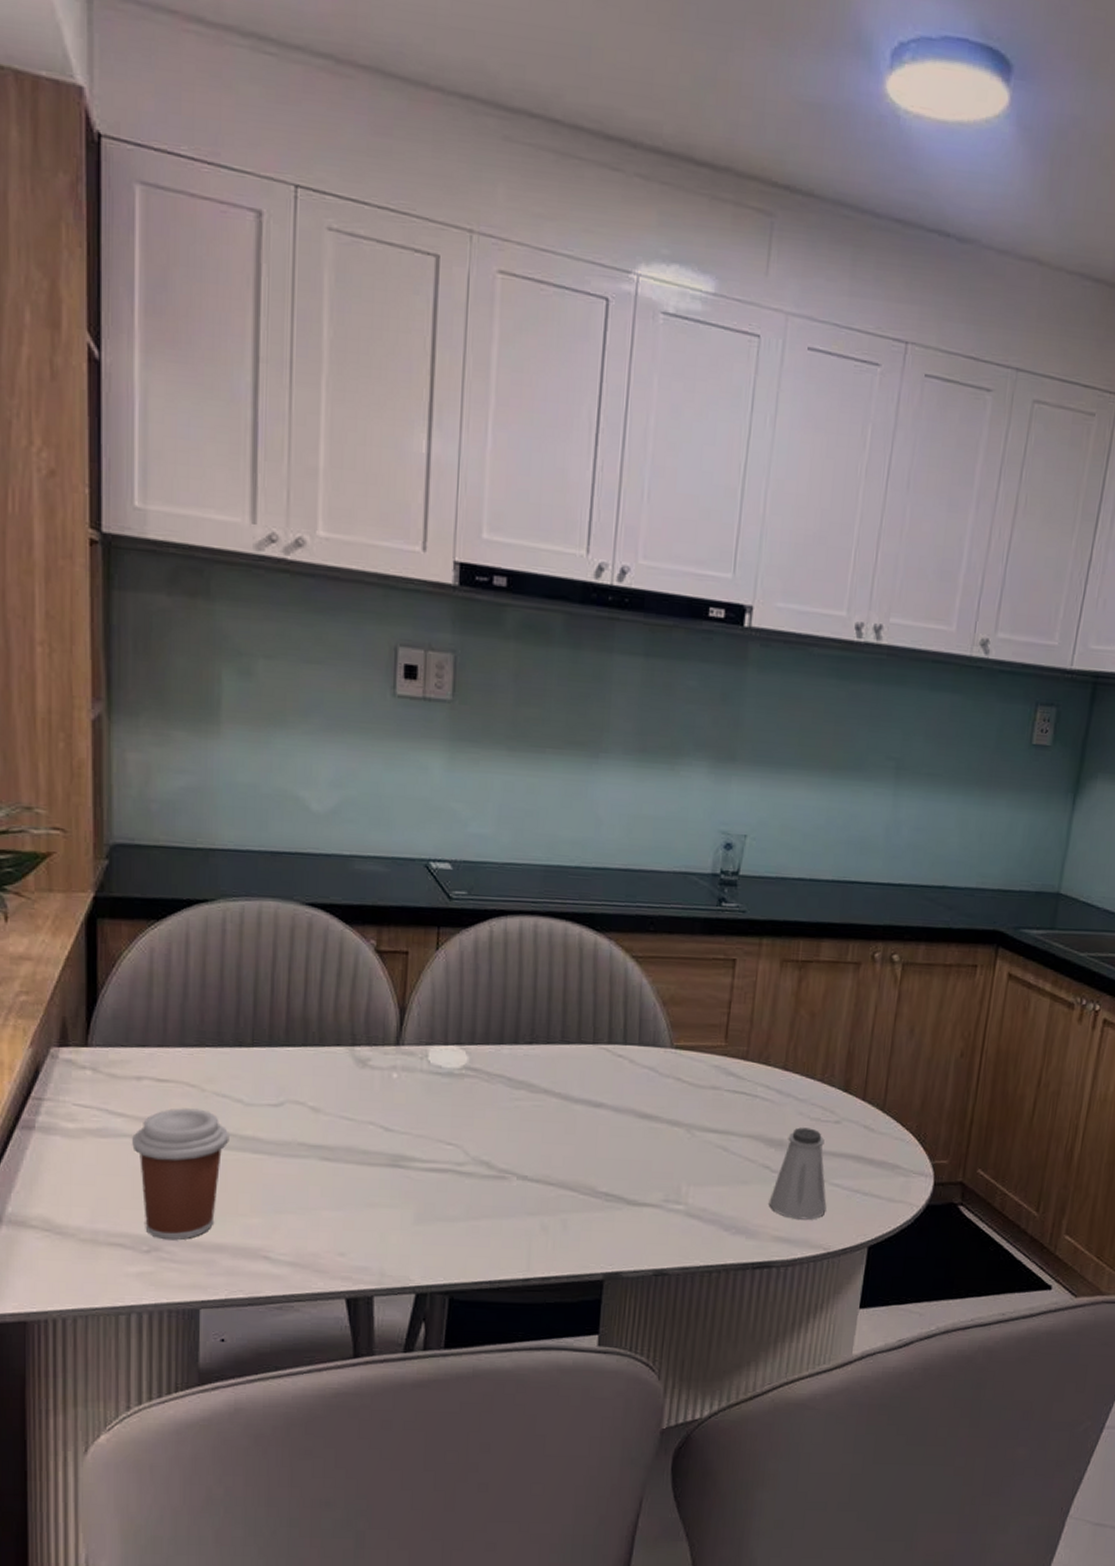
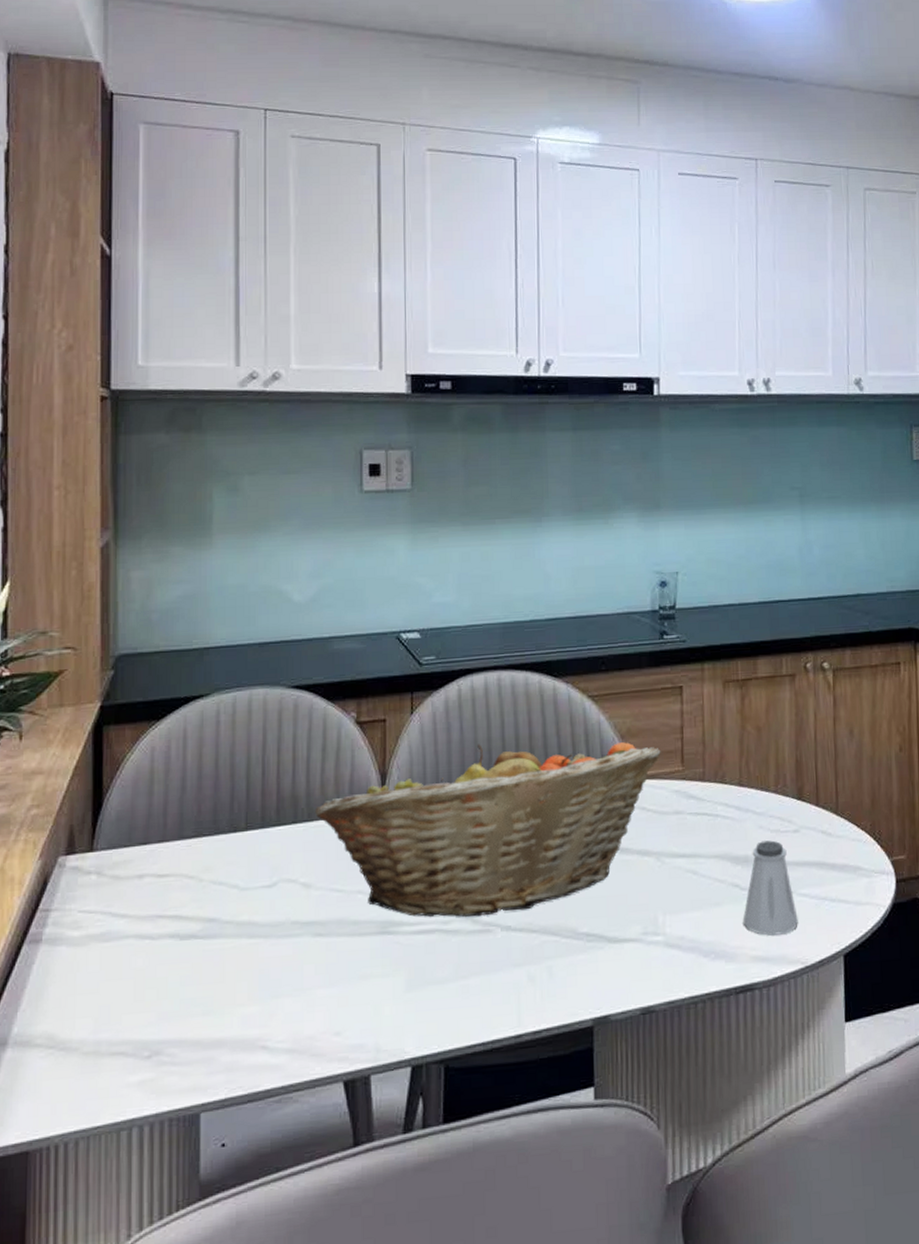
coffee cup: present [132,1108,230,1239] -> none [134,900,226,1041]
fruit basket: none [327,991,704,1163] -> present [315,742,661,917]

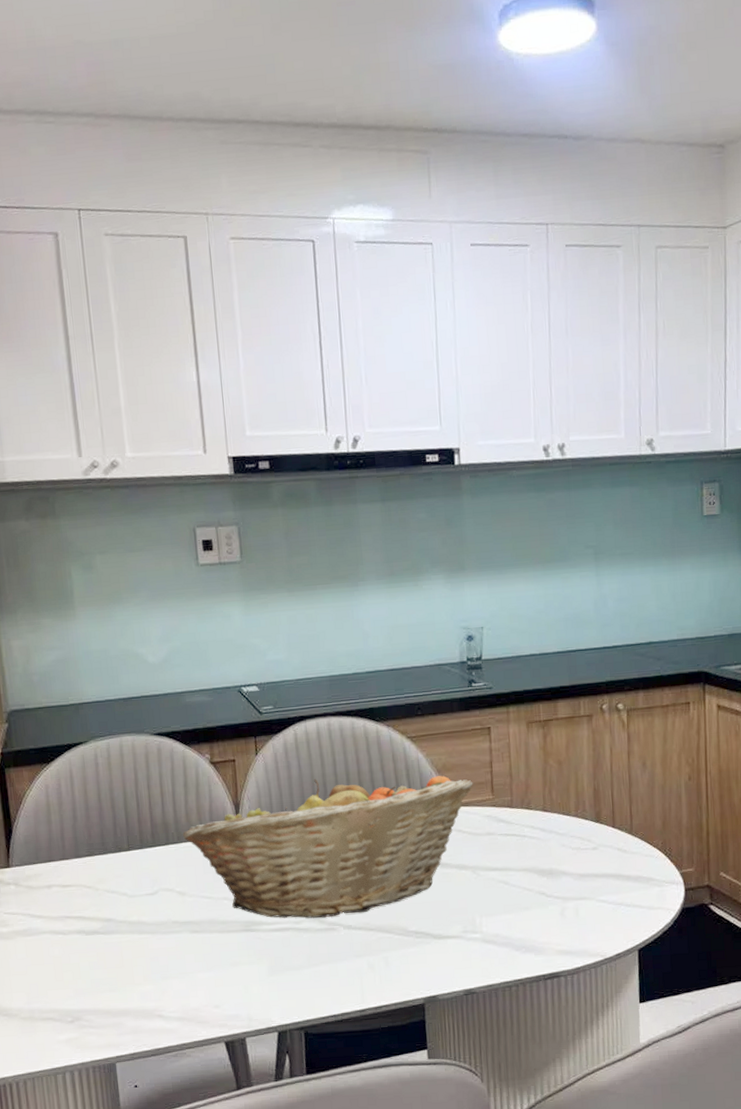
saltshaker: present [742,840,798,936] -> none [549,856,598,934]

